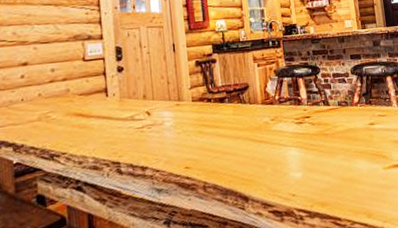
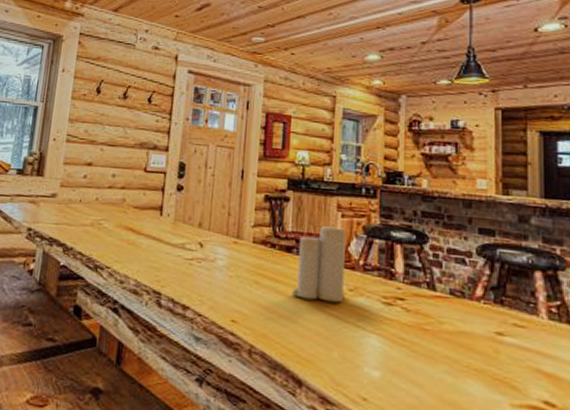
candle: none [229,73,269,136] -> present [292,224,346,303]

